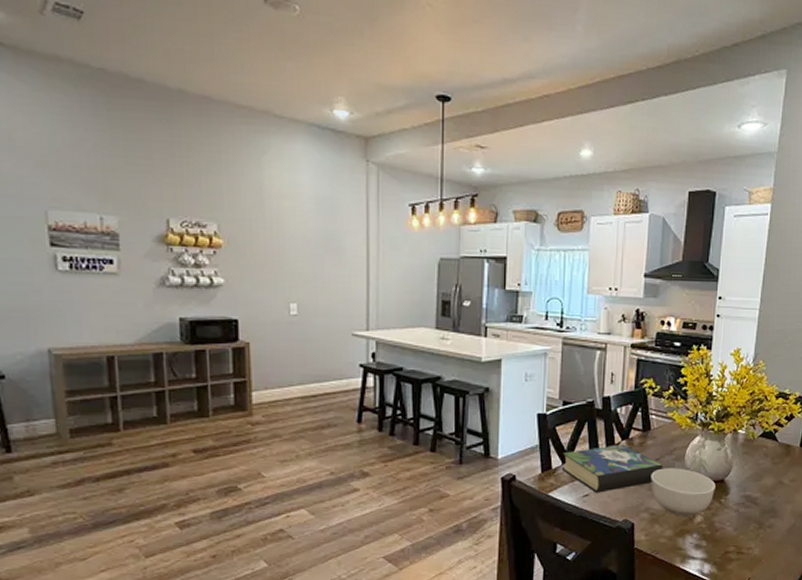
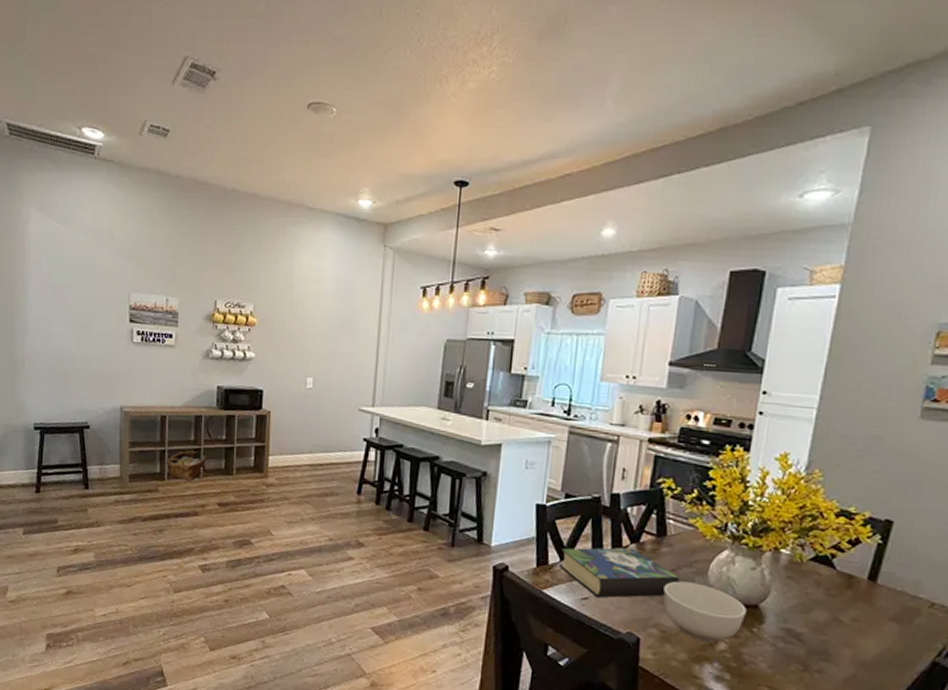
woven basket: none [120,391,173,428] -> present [166,448,206,480]

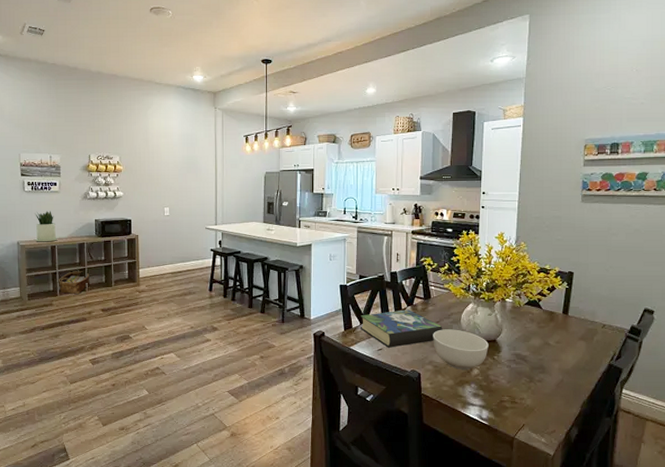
planter: none [141,370,170,411] -> present [34,211,58,242]

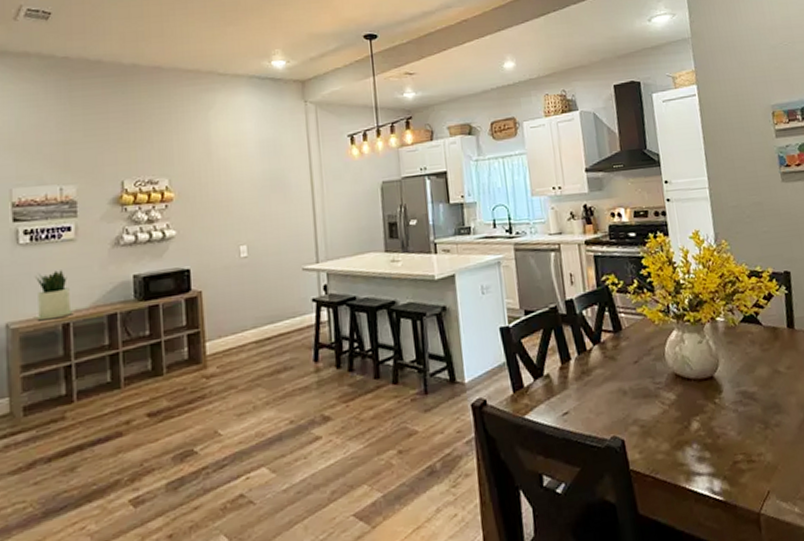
woven basket: present [58,269,90,294] -> none [74,355,127,397]
book: present [360,310,443,348] -> none [533,350,644,409]
bowl: present [433,329,489,370] -> none [632,369,706,426]

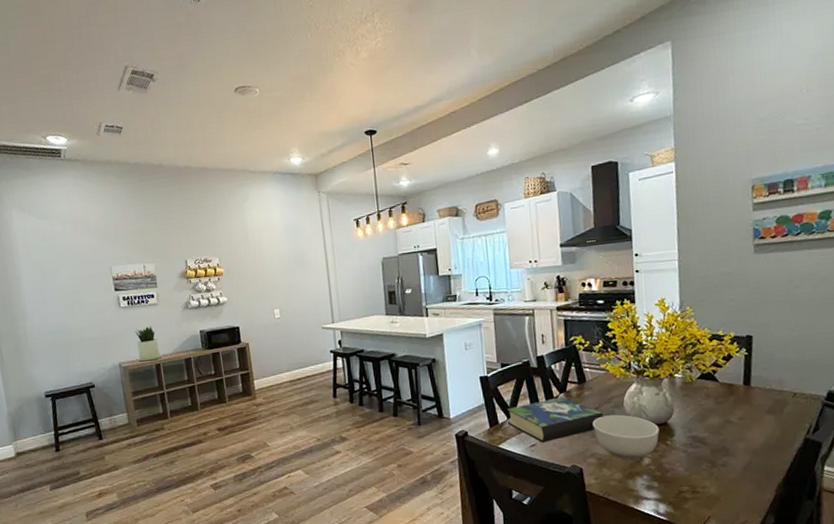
book: none [533,350,644,409] -> present [507,397,604,443]
bowl: none [632,369,706,426] -> present [592,414,660,460]

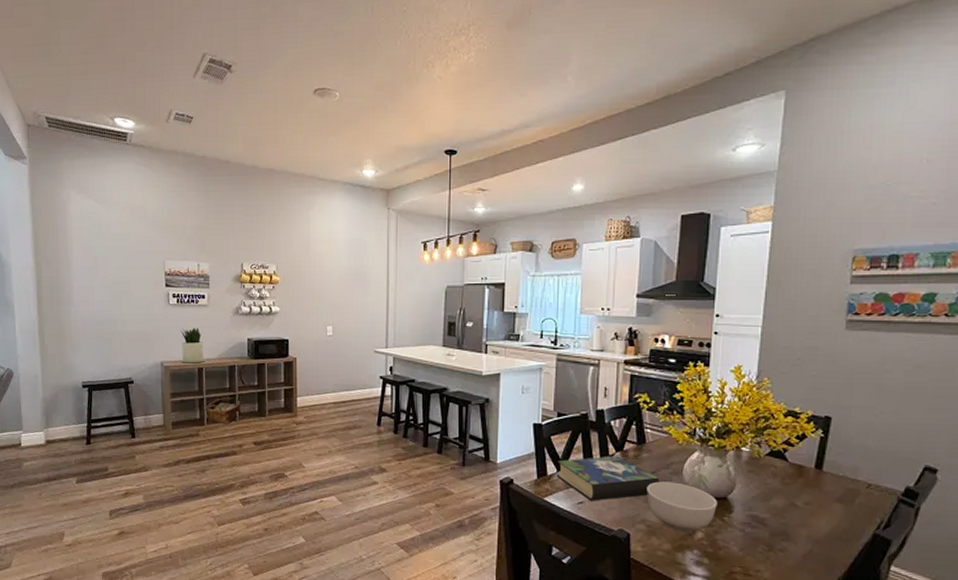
woven basket: none [167,387,202,415] -> present [205,395,241,424]

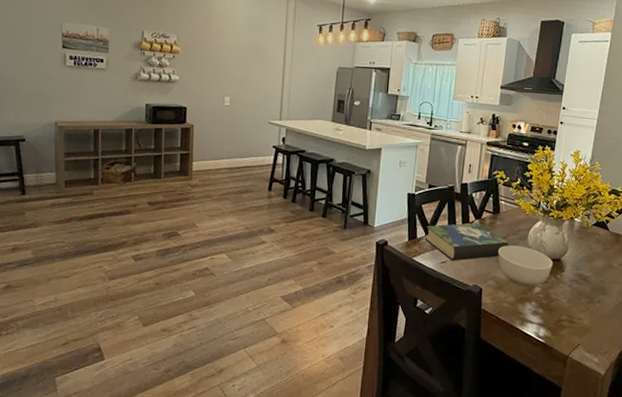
planter: present [180,327,206,363] -> none [75,90,102,125]

